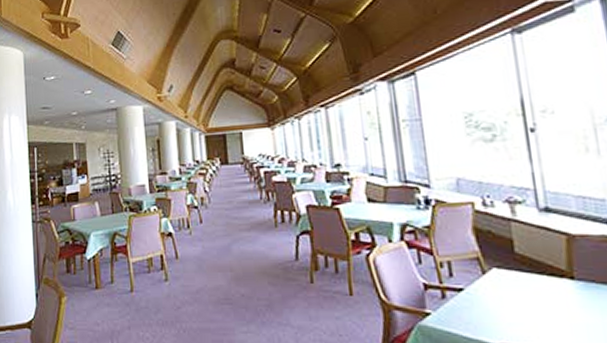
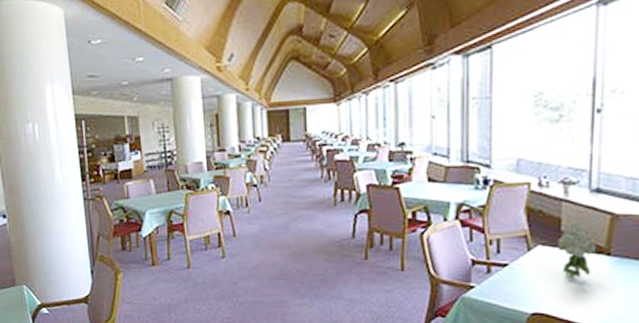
flower: none [513,240,558,305] -> present [558,219,597,279]

